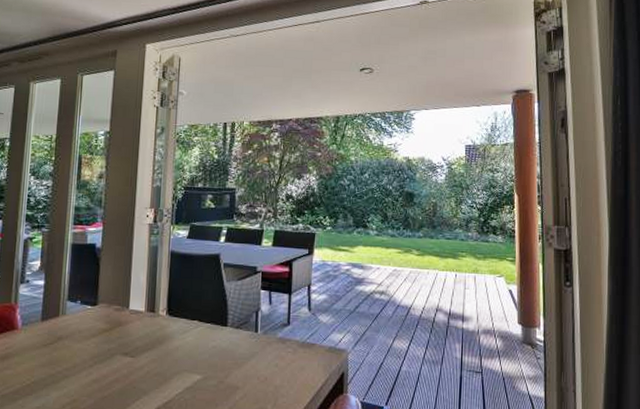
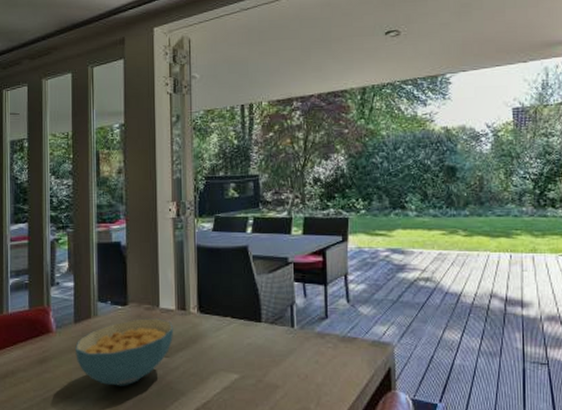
cereal bowl: none [40,319,142,385] -> present [75,318,174,386]

